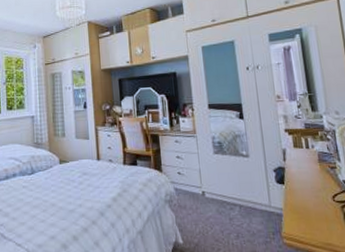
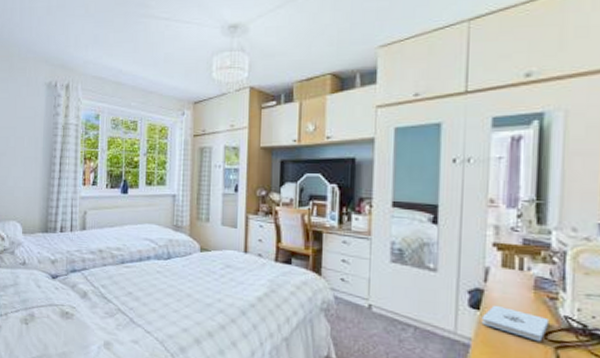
notepad: none [286,178,334,204] -> present [481,305,550,342]

